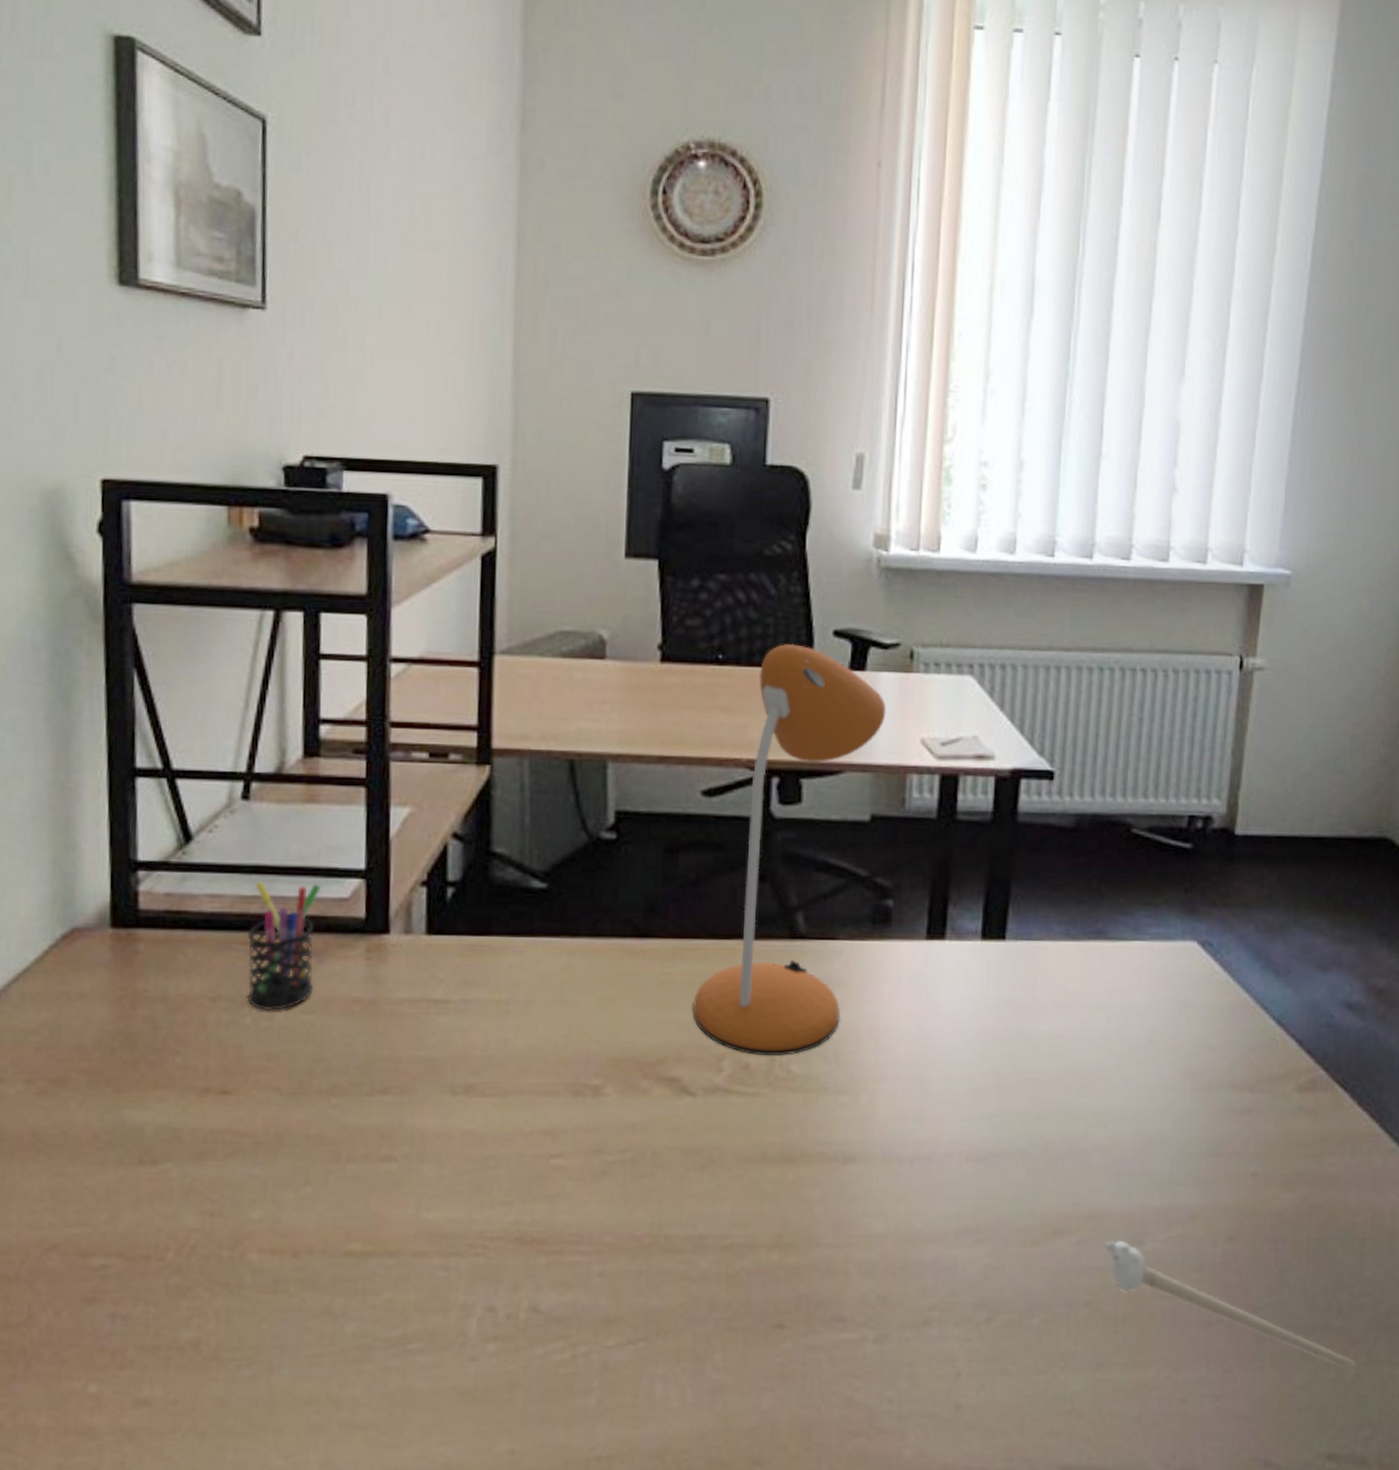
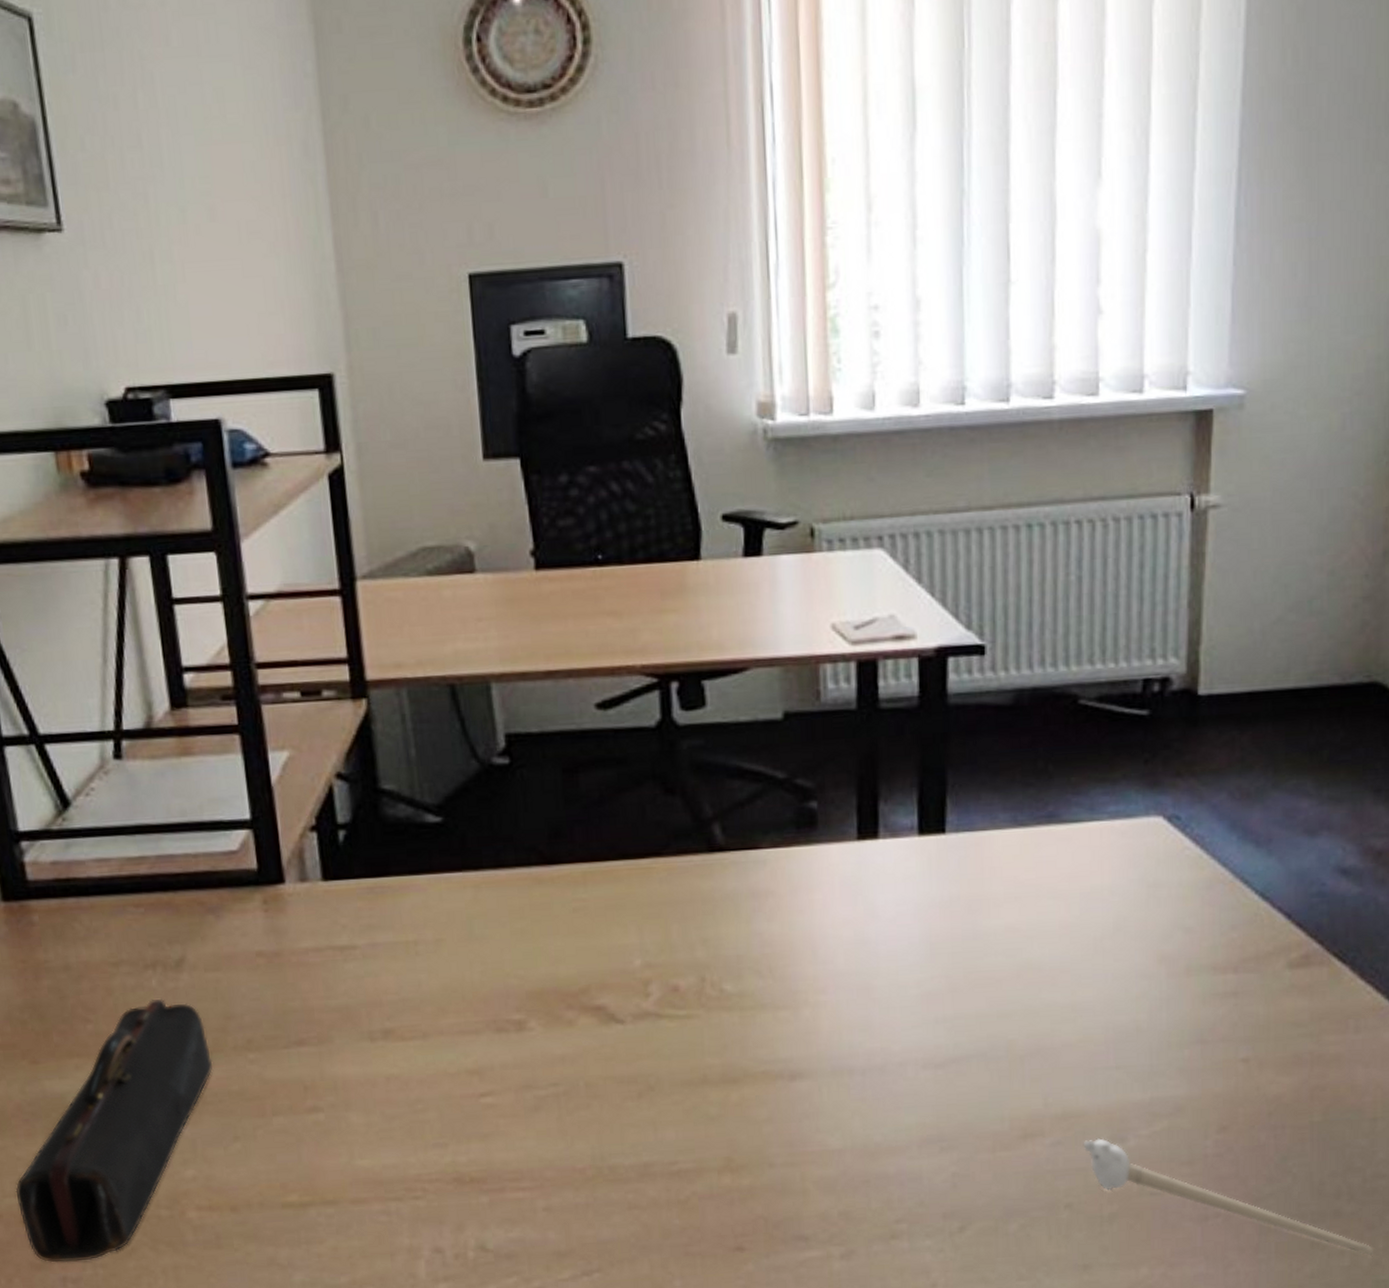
pencil case: none [78,1037,295,1298] -> present [15,999,213,1263]
pen holder: present [247,881,321,1011] -> none [140,838,215,972]
desk lamp: present [693,643,886,1057] -> none [611,533,790,977]

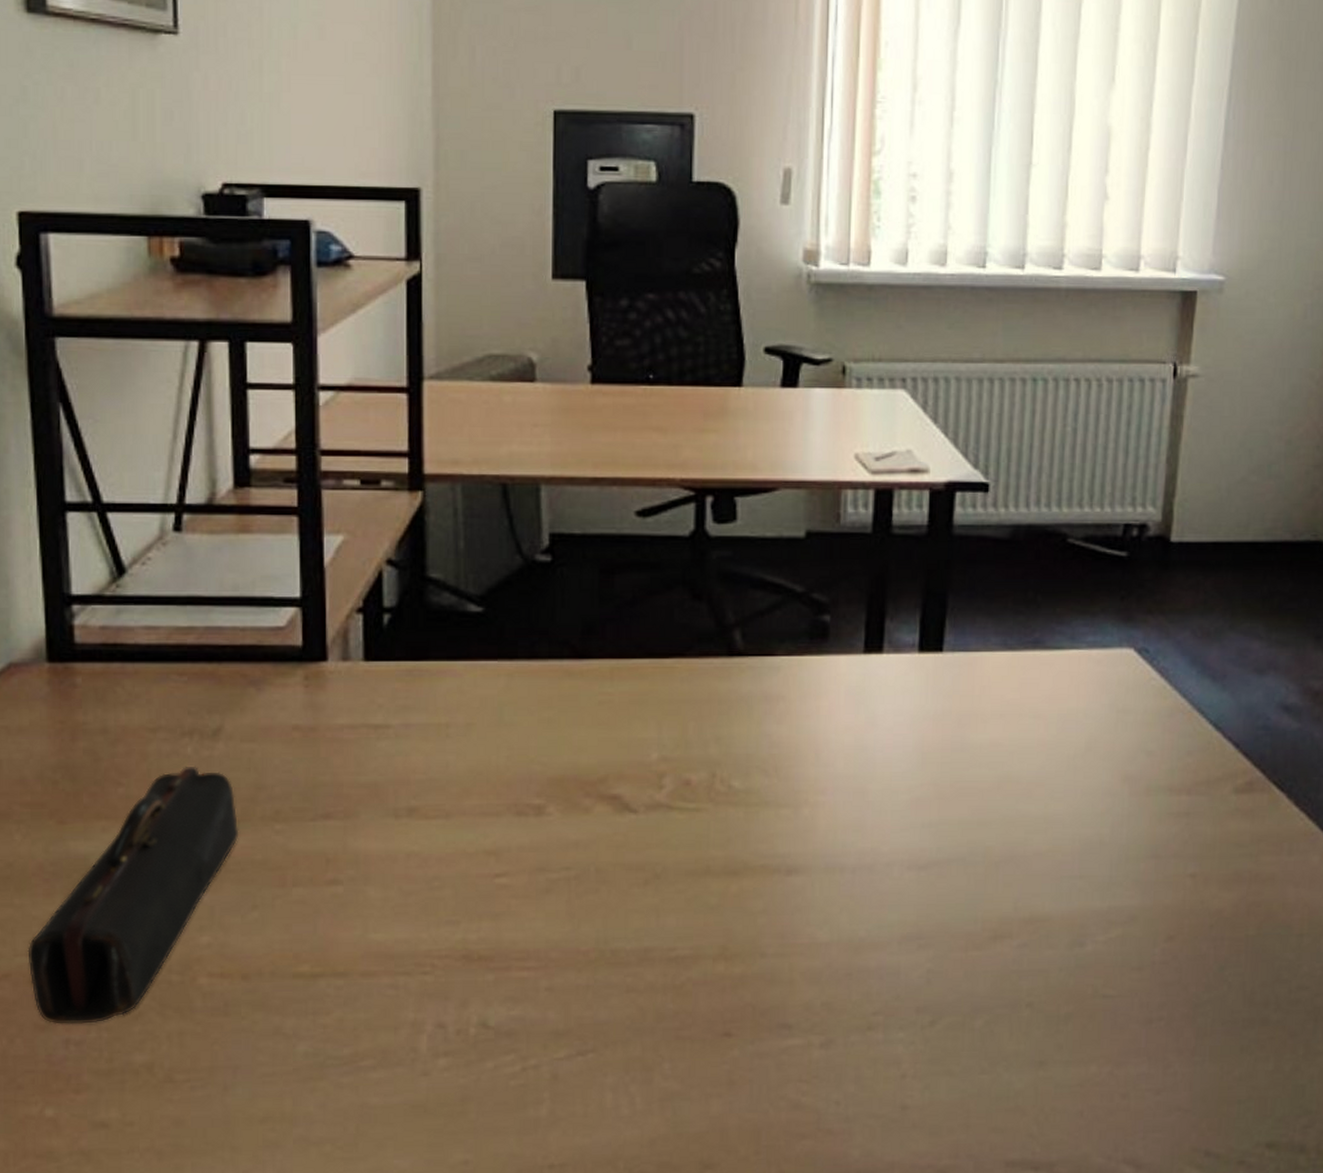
pen: present [1083,1137,1373,1256] -> none [1046,941,1294,1062]

